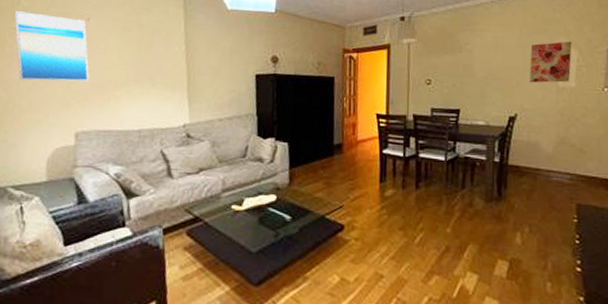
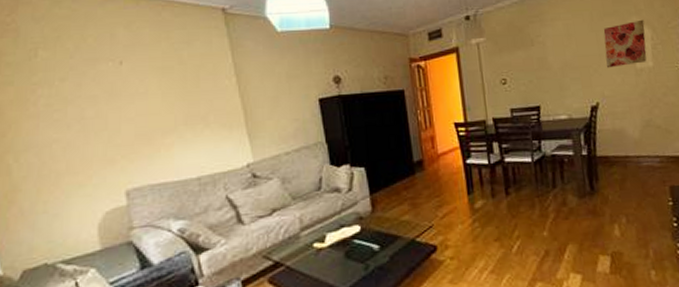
wall art: present [14,11,90,82] -> none [32,63,133,141]

